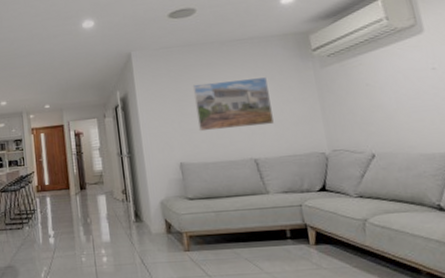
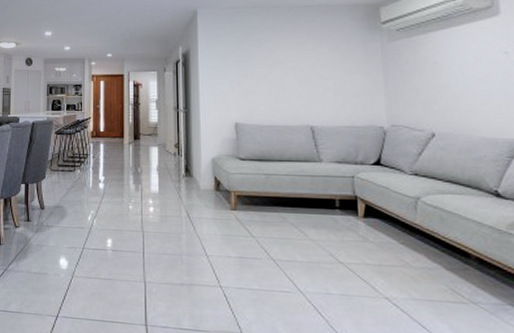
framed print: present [192,77,274,132] -> none [255,46,334,94]

